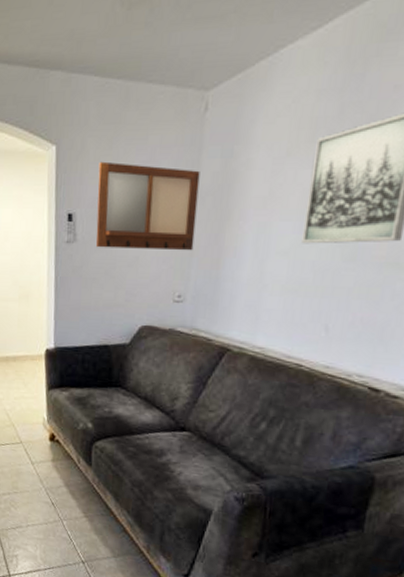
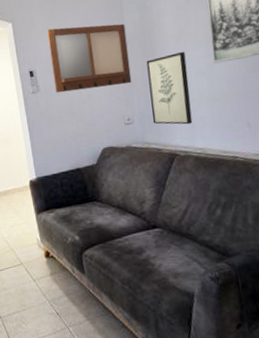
wall art: none [208,221,269,315] -> present [146,52,193,125]

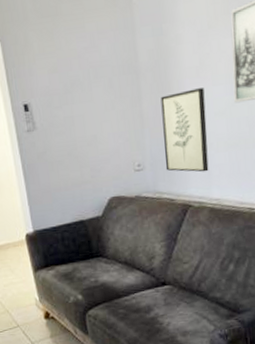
writing board: present [47,23,132,93] -> none [44,50,144,133]

